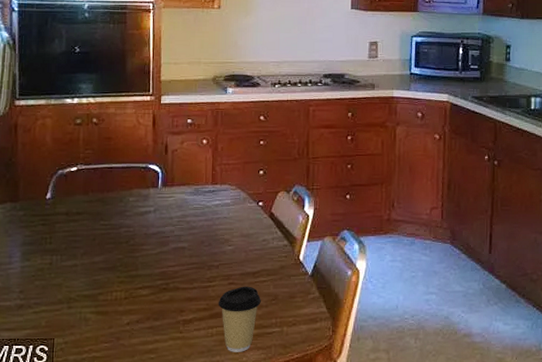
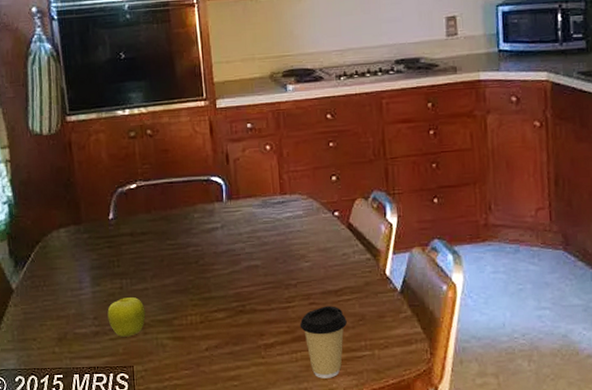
fruit: none [34,273,72,310] -> present [107,297,146,337]

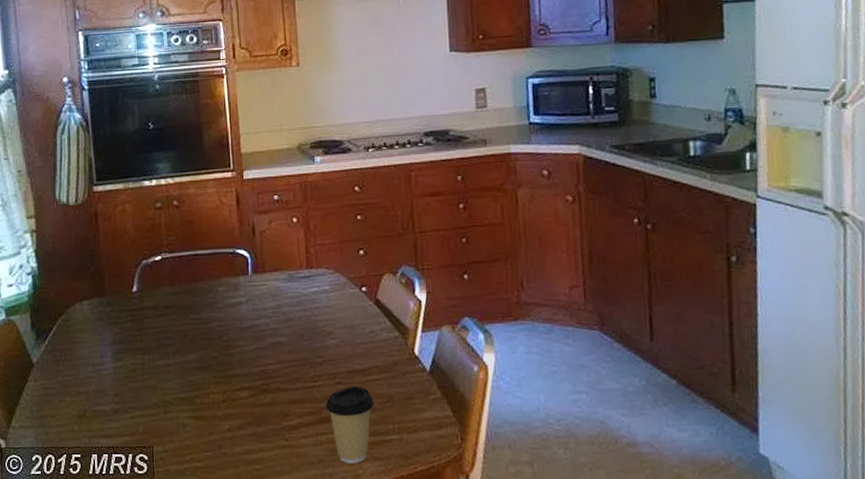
fruit: present [107,297,146,337] -> none [128,374,167,415]

